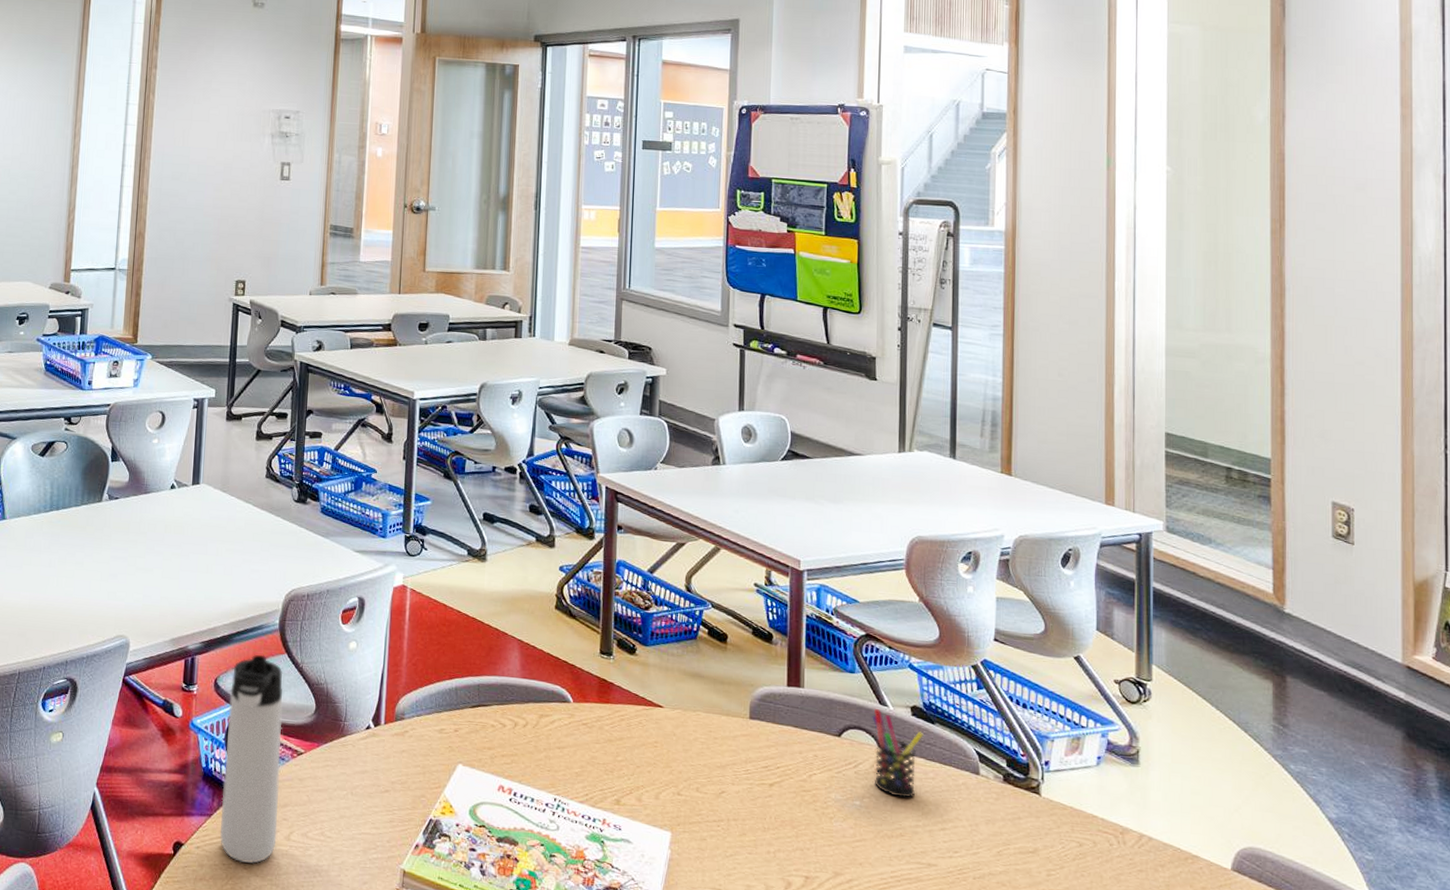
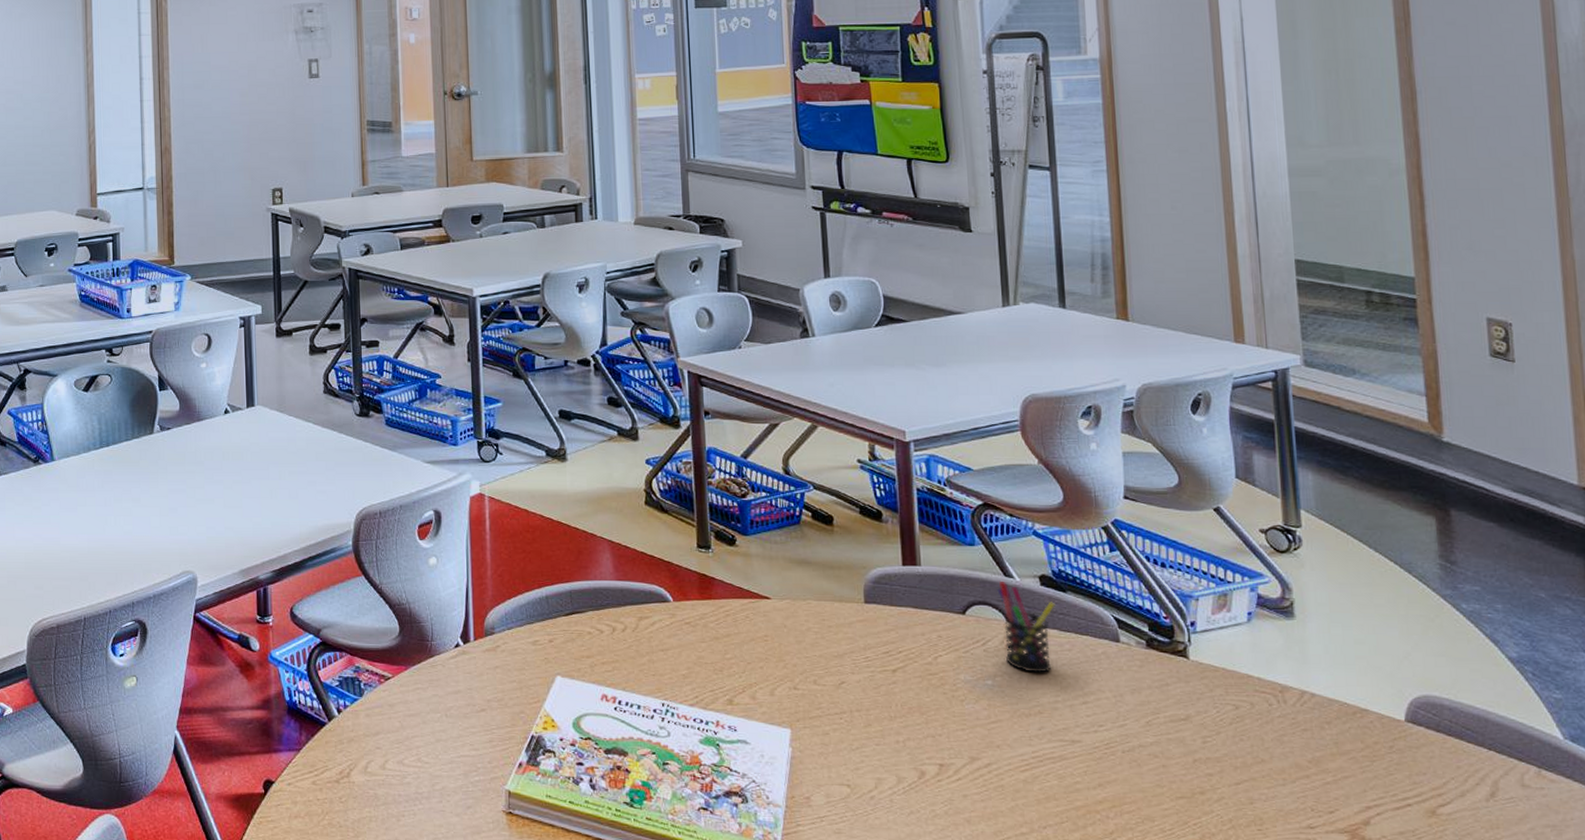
thermos bottle: present [220,654,283,864] -> none [308,578,372,796]

